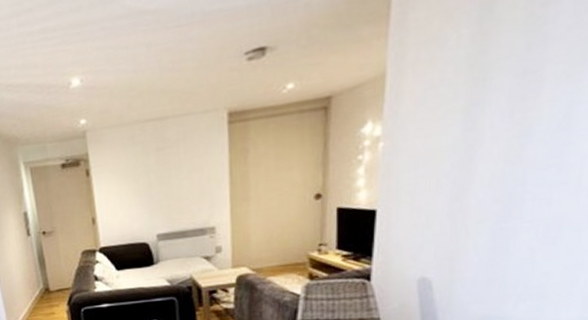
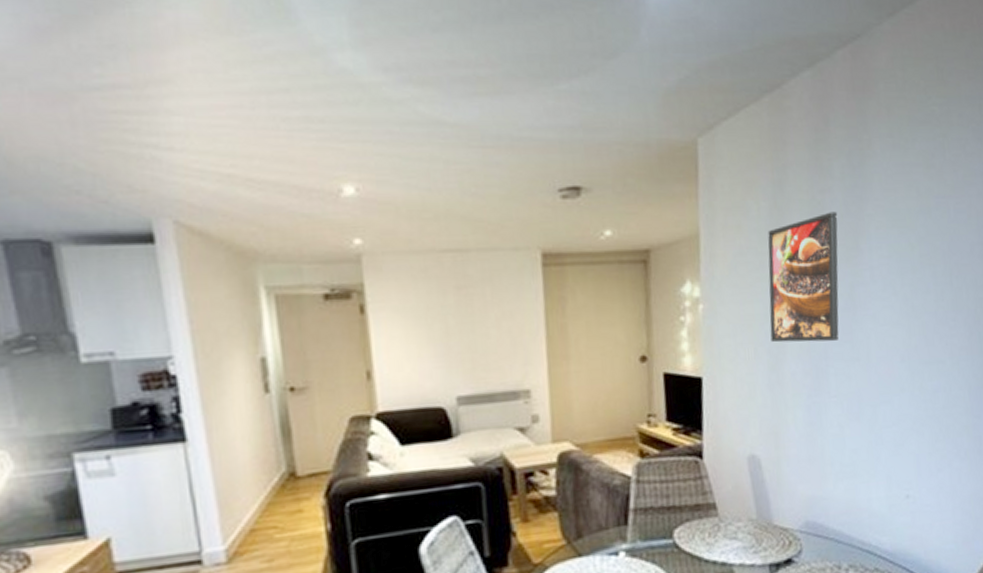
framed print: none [457,24,563,172] -> present [768,211,839,343]

